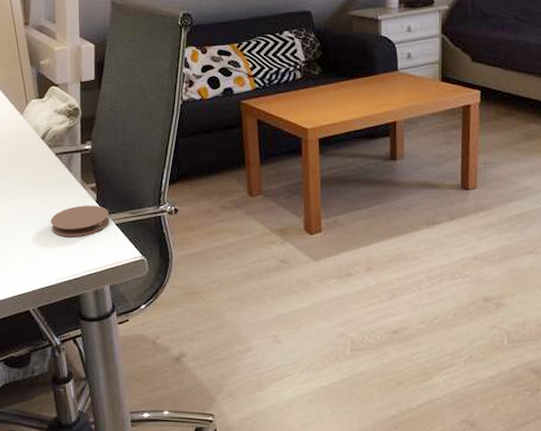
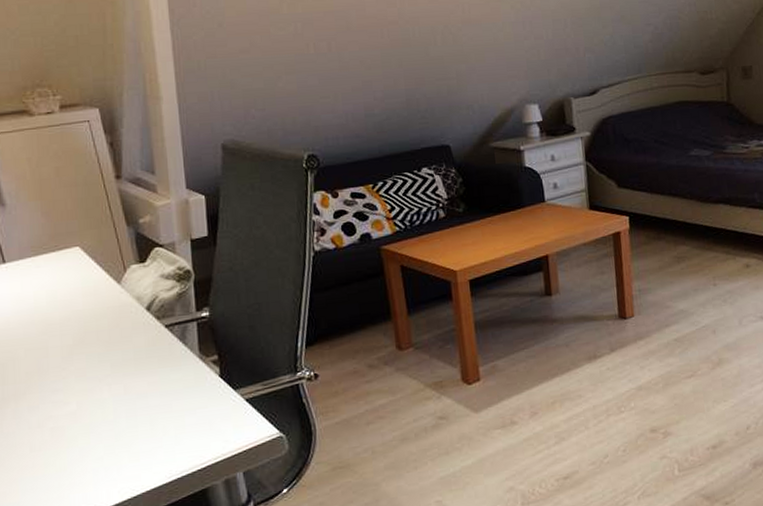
coaster: present [50,205,110,237] -> none [163,380,238,422]

